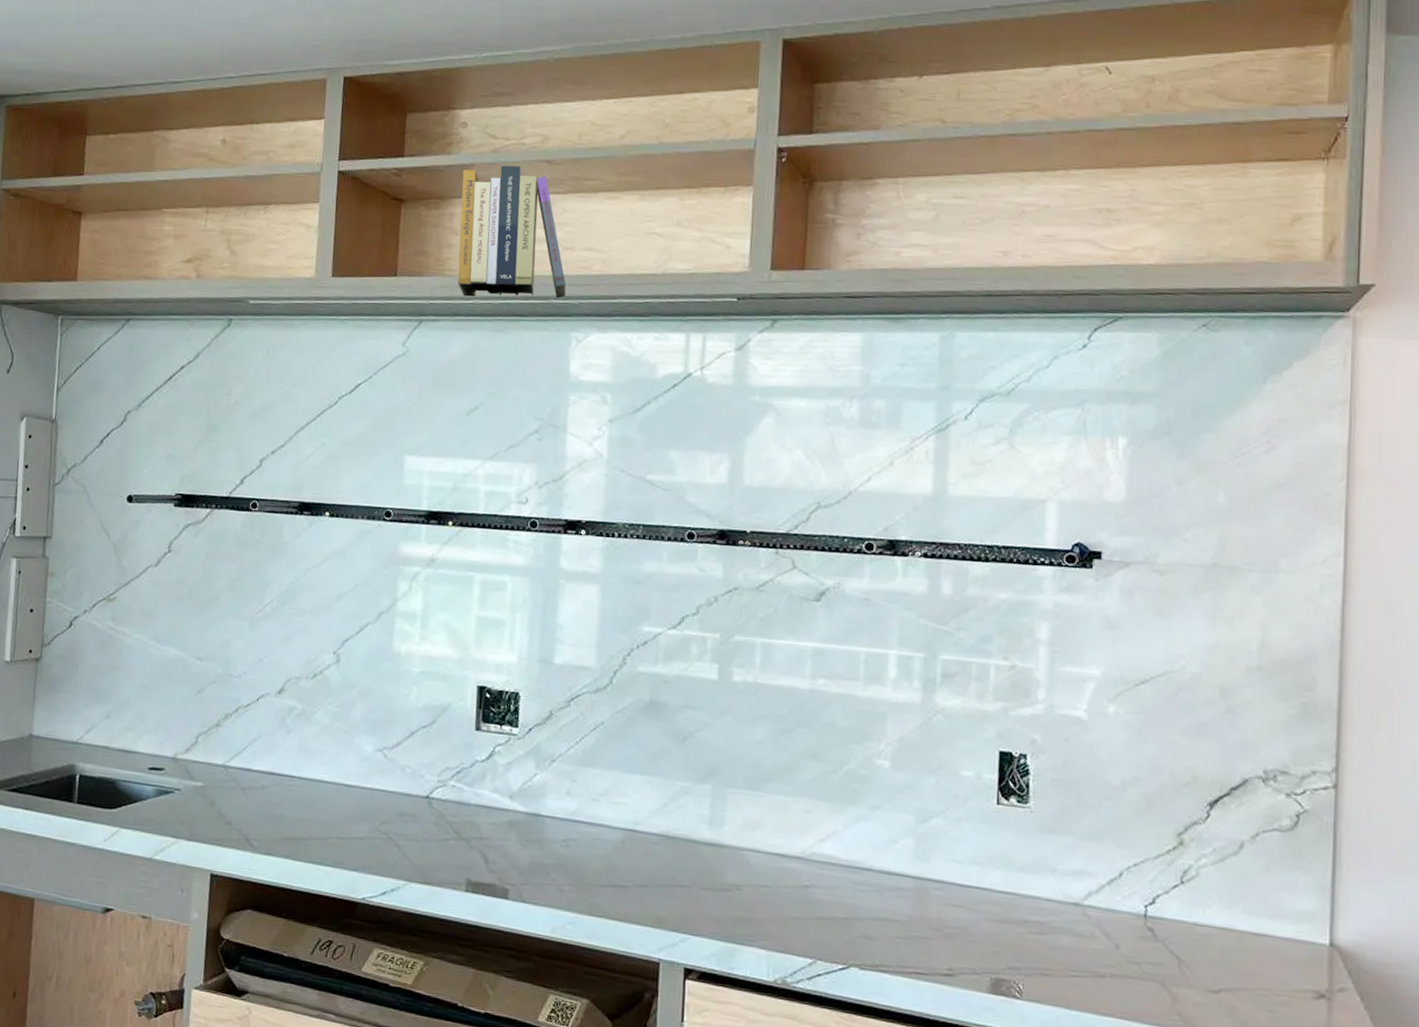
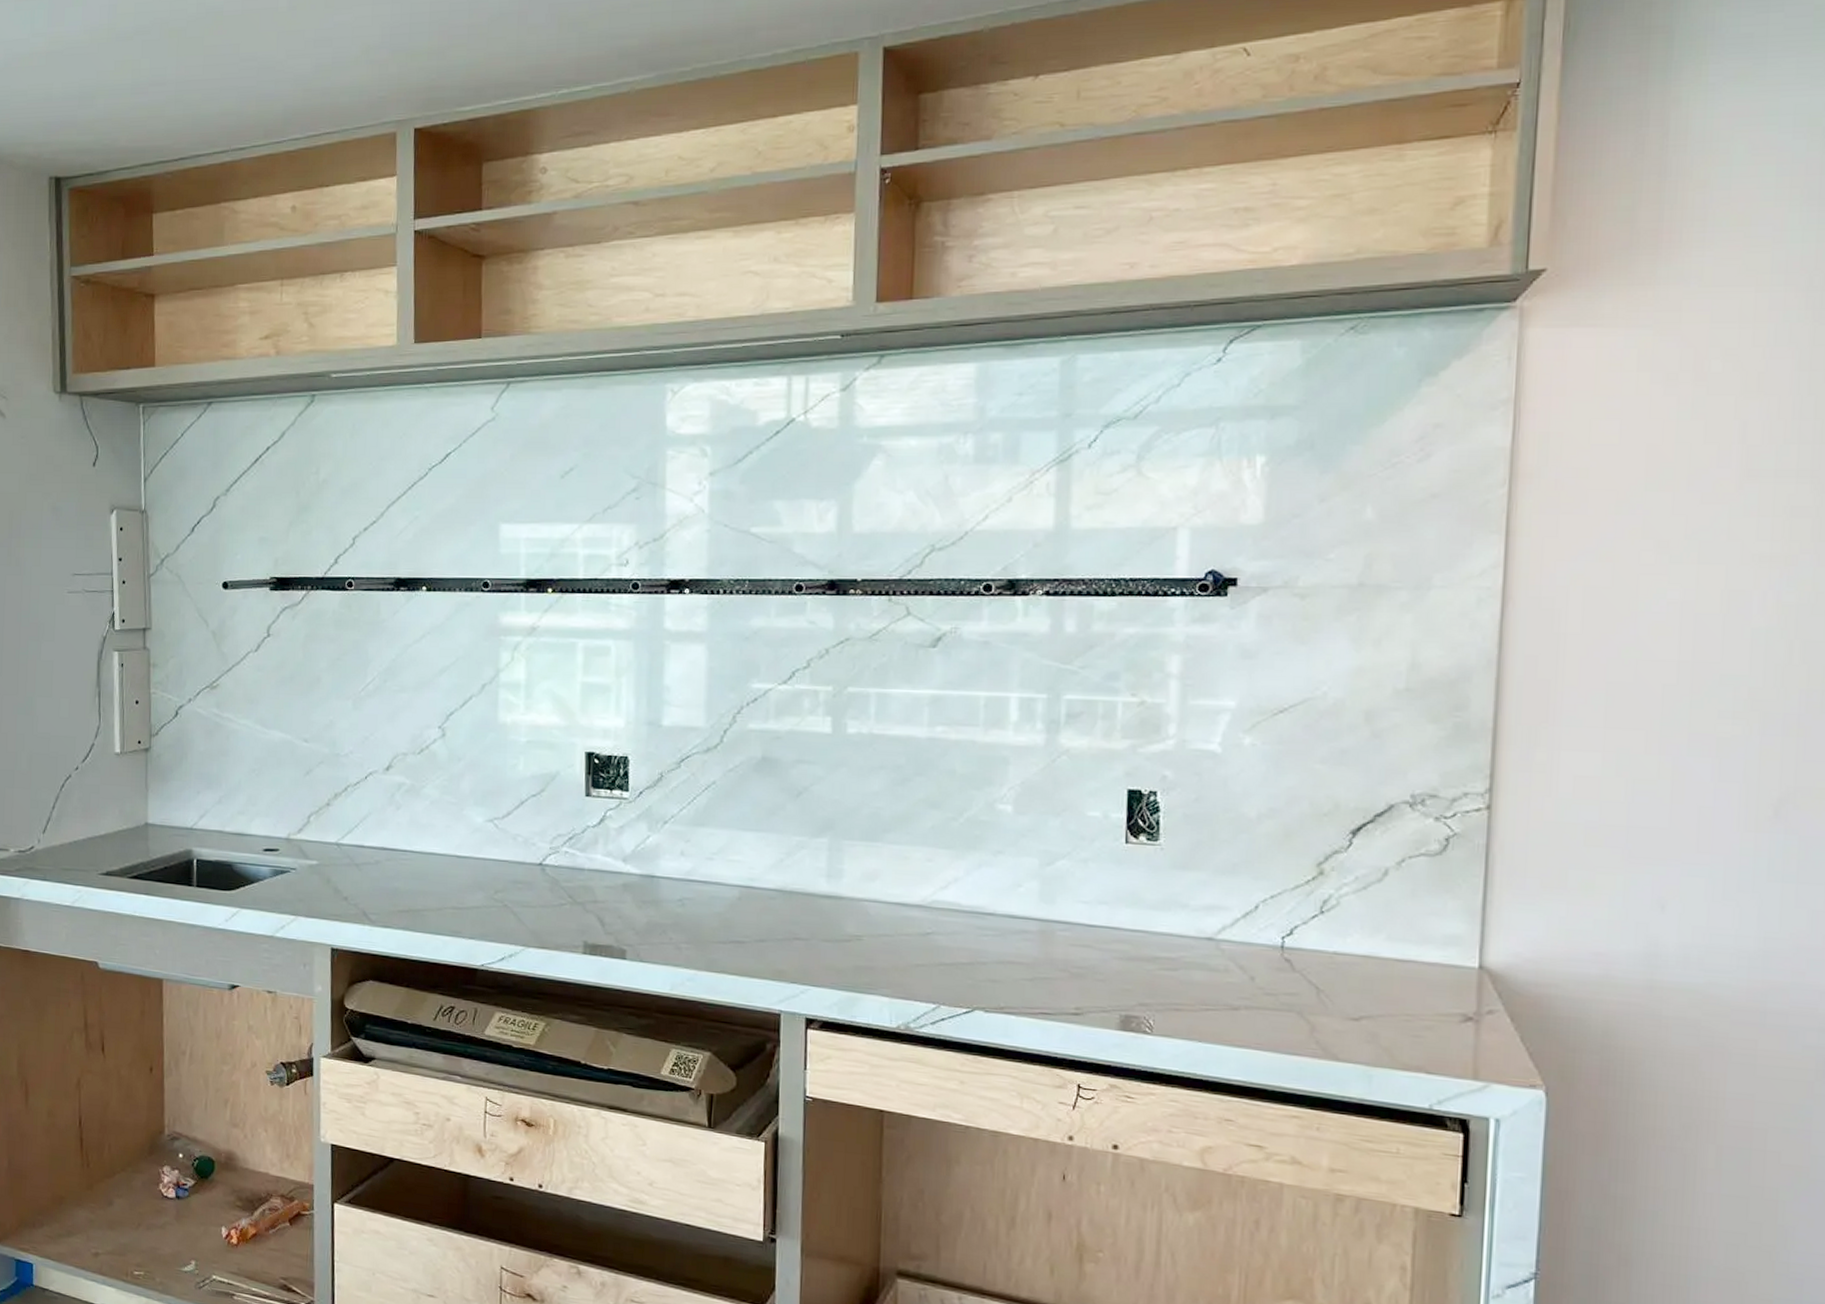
books: present [457,165,566,299] -> none [544,210,659,354]

